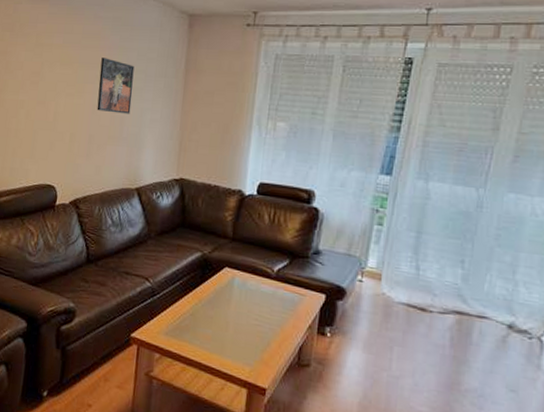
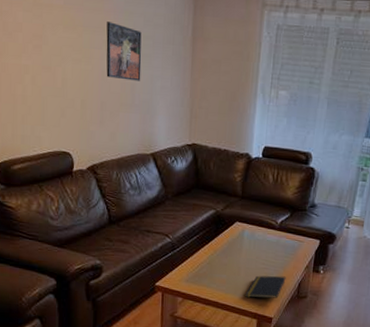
notepad: none [233,333,284,364] -> present [245,275,286,298]

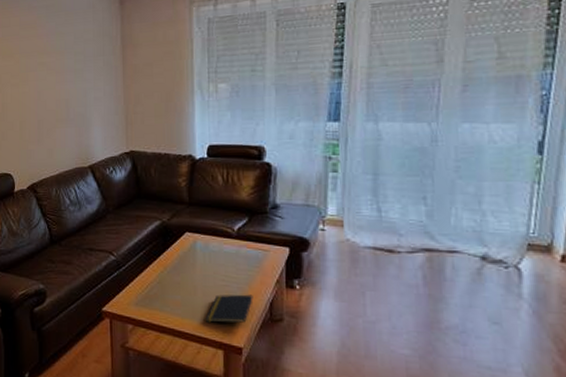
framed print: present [106,22,142,81] -> none [40,45,74,97]

